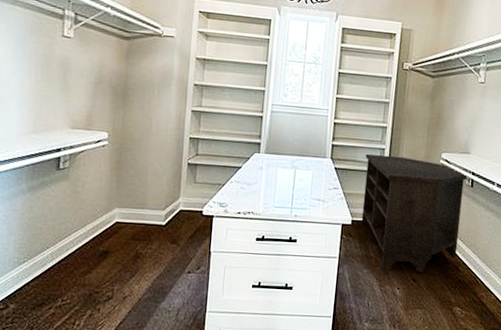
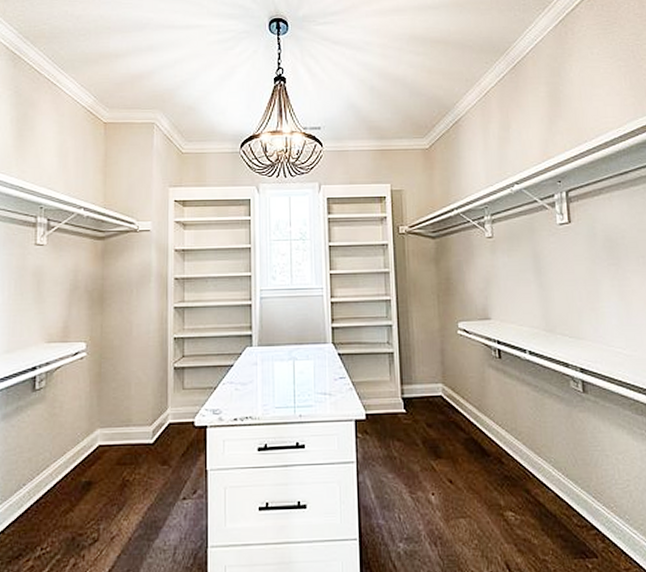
tv stand: present [361,153,467,273] -> none [371,332,497,472]

